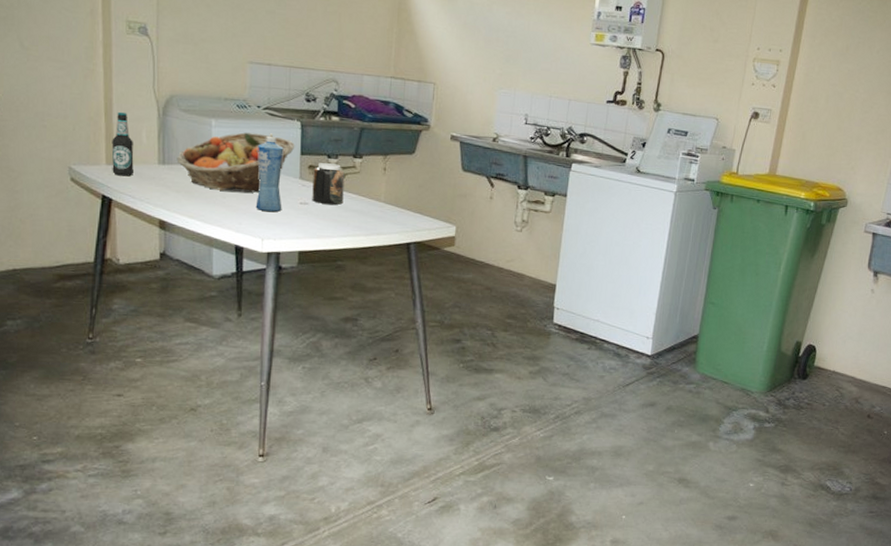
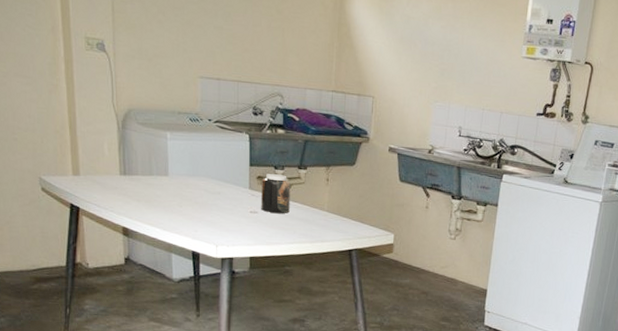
bottle: present [111,111,134,177] -> none [77,125,98,187]
fruit basket: present [176,132,295,193] -> none [136,145,245,202]
squeeze bottle: present [255,133,284,213] -> none [209,145,234,221]

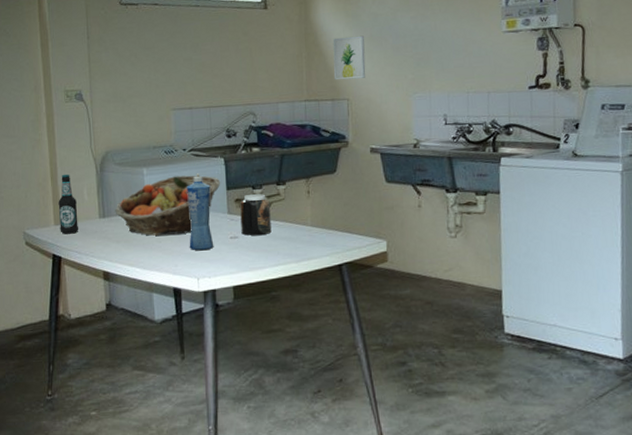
bottle: none [77,125,98,187] -> present [58,174,78,234]
fruit basket: none [136,145,245,202] -> present [115,175,221,236]
squeeze bottle: none [209,145,234,221] -> present [187,173,214,251]
wall art: none [362,33,396,79] -> present [332,35,366,80]

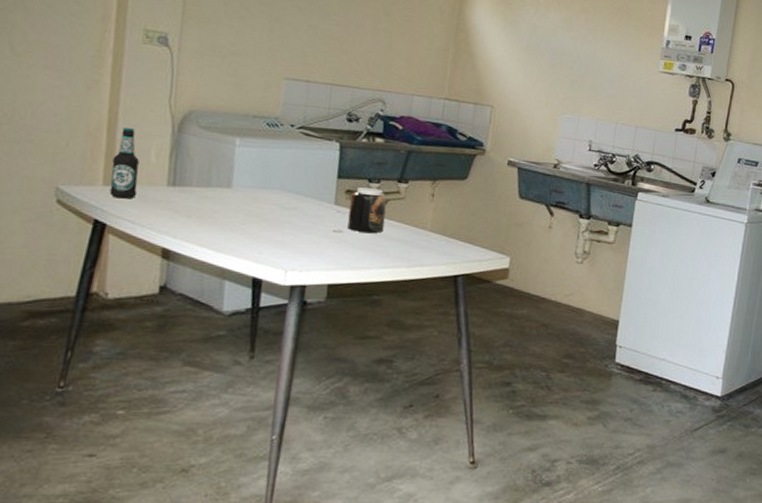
fruit basket: present [115,175,221,236] -> none [190,153,332,219]
squeeze bottle: present [187,173,214,251] -> none [280,154,318,241]
wall art: present [332,35,366,80] -> none [480,40,521,88]

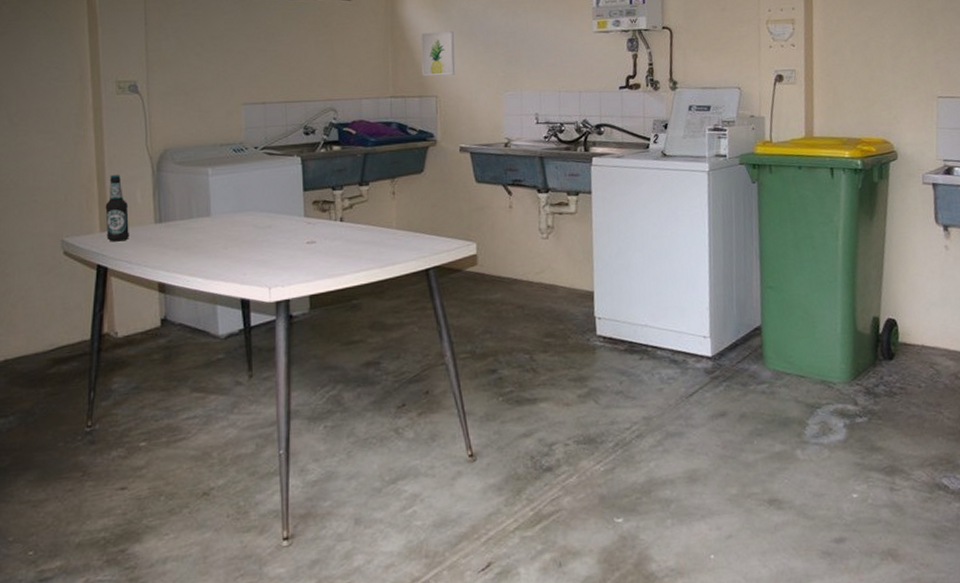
jar: present [347,187,387,233] -> none [318,195,353,240]
wall art: none [480,40,521,88] -> present [420,31,456,77]

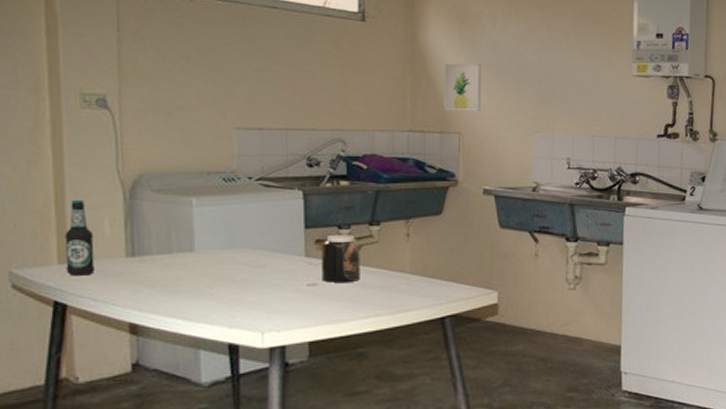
jar: none [318,195,353,240] -> present [321,235,360,283]

